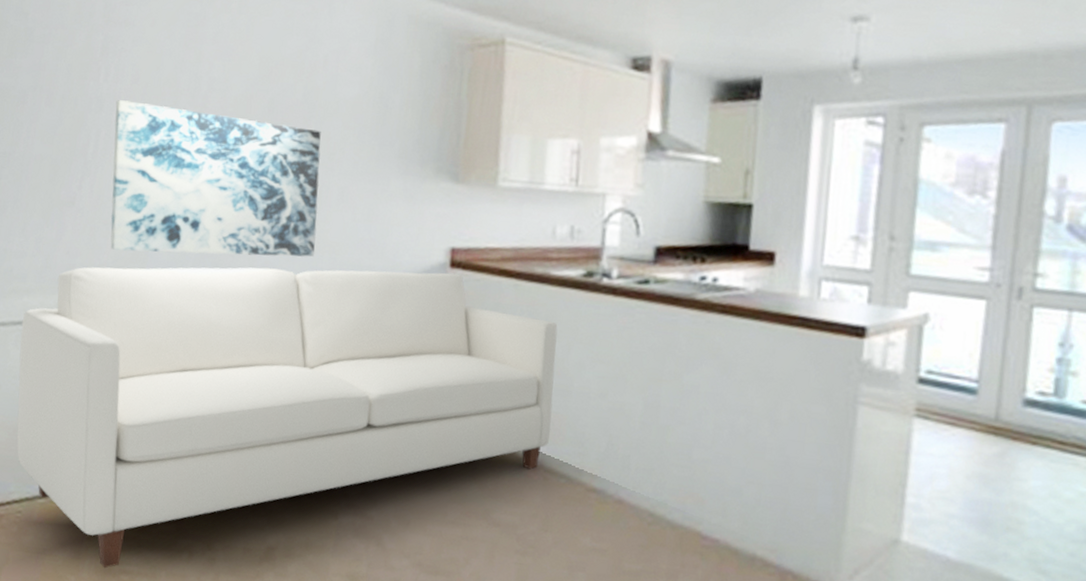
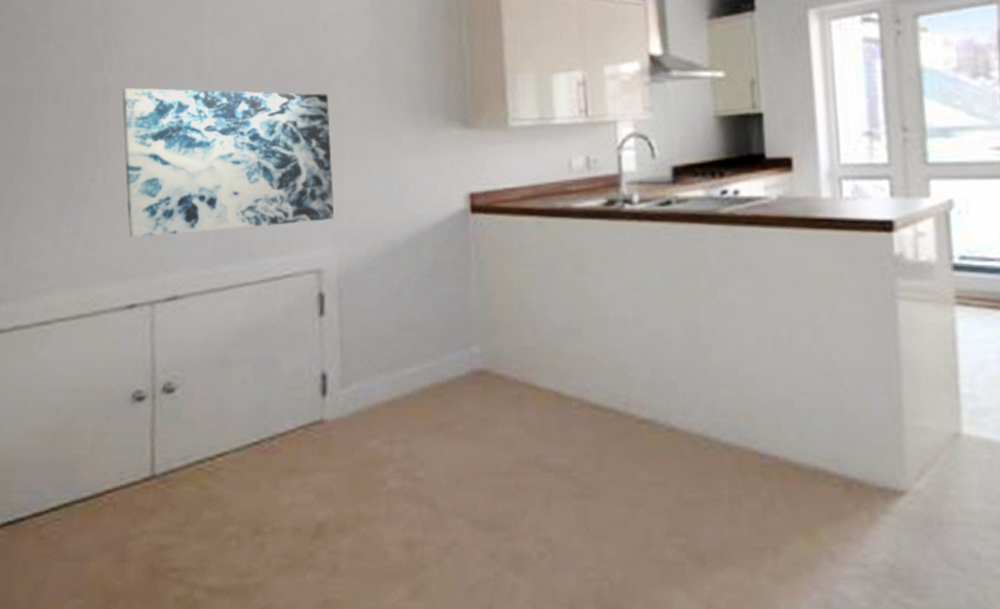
sofa: present [16,267,558,569] -> none [45,218,593,568]

